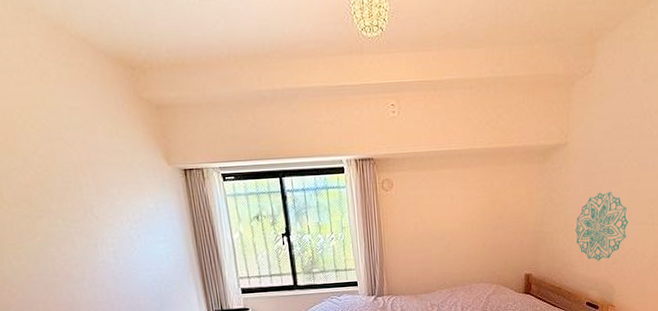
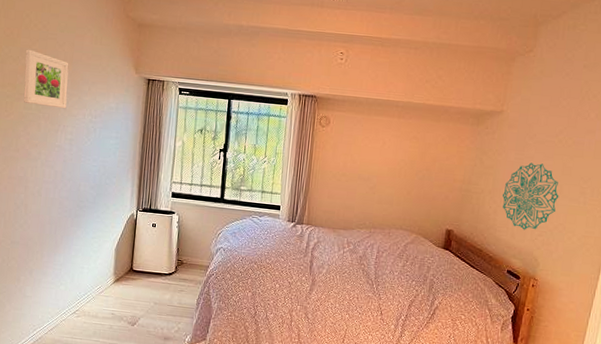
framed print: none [30,156,99,220] -> present [23,49,69,109]

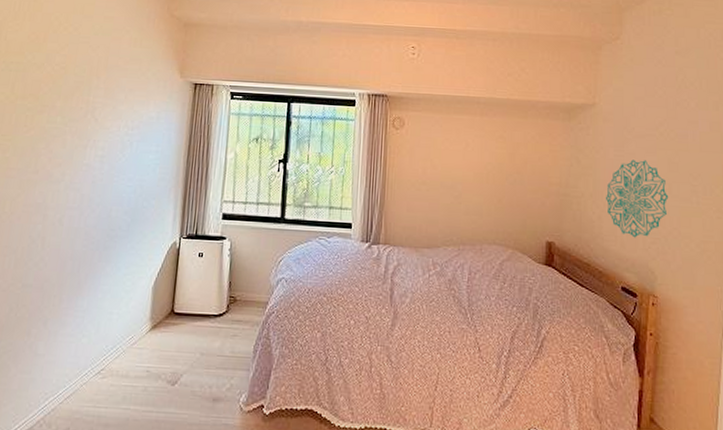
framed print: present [23,49,69,109] -> none [47,55,103,121]

